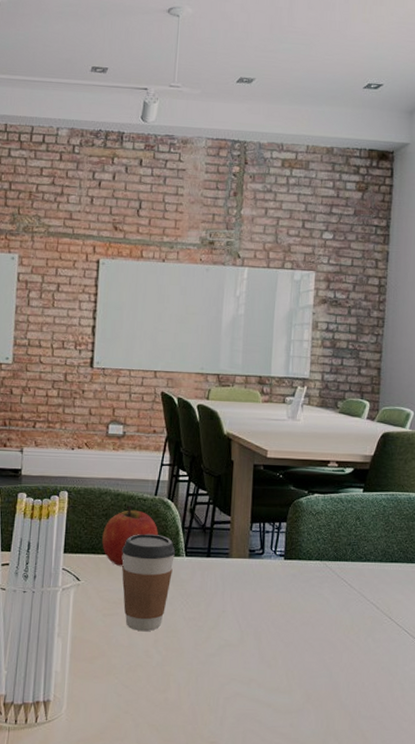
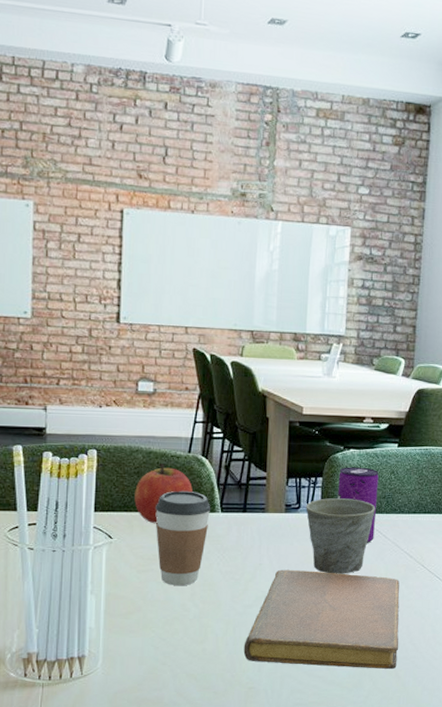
notebook: none [205,617,366,730] -> present [243,569,400,670]
mug: none [269,544,341,624] -> present [306,498,376,574]
beverage can: none [302,512,344,592] -> present [337,467,379,543]

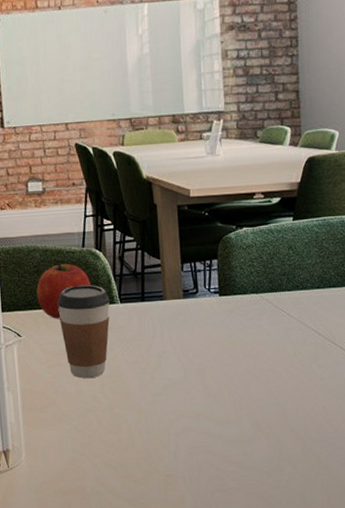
notebook: present [243,569,400,670] -> none [157,355,317,453]
mug: present [306,498,376,574] -> none [203,278,277,358]
beverage can: present [337,467,379,543] -> none [234,245,278,323]

